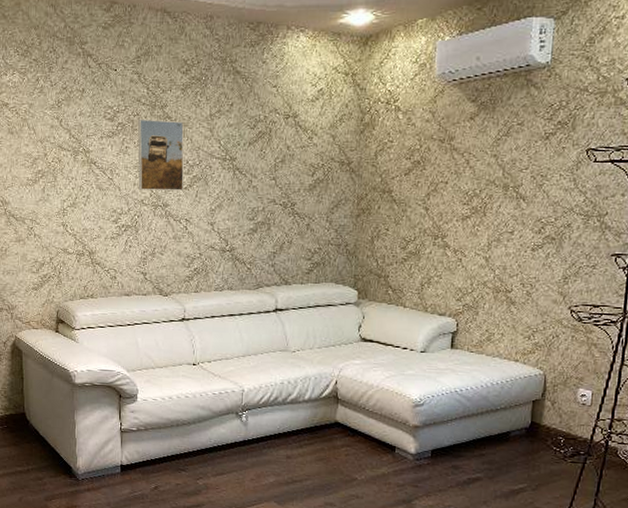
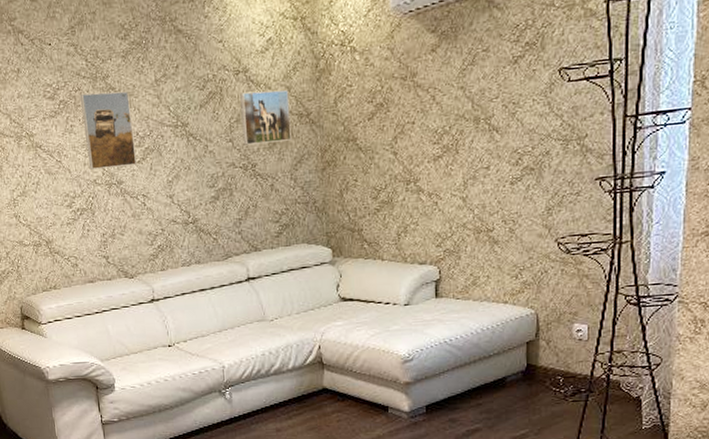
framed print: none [285,136,334,185] -> present [240,89,292,145]

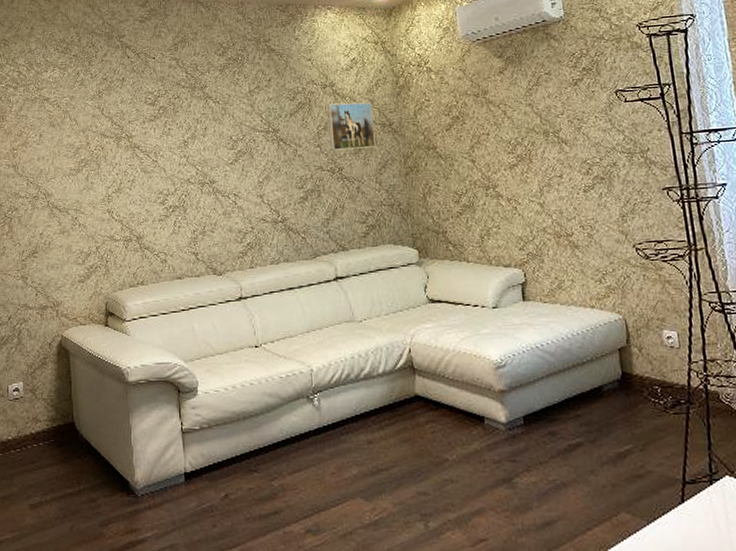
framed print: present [79,91,136,170] -> none [178,99,229,169]

